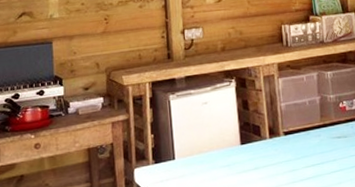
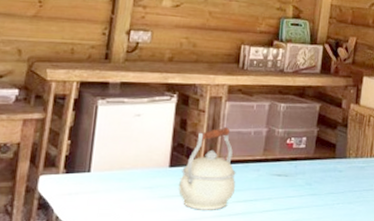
kettle: none [252,101,302,180] -> present [178,127,236,210]

